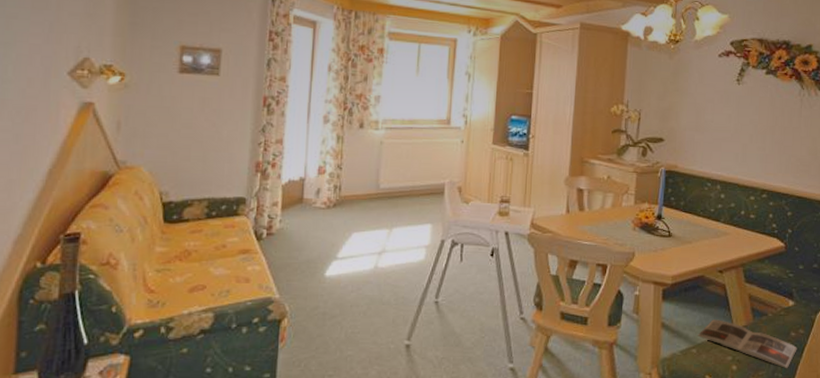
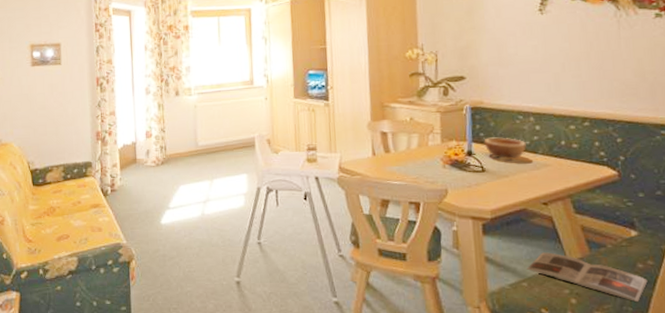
bowl: none [673,202,711,226] -> present [484,137,526,159]

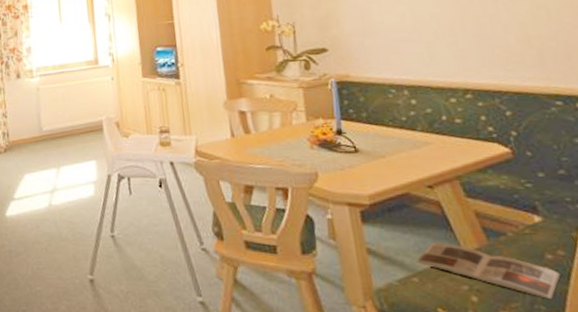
bowl: present [484,137,526,159] -> none [354,113,403,138]

